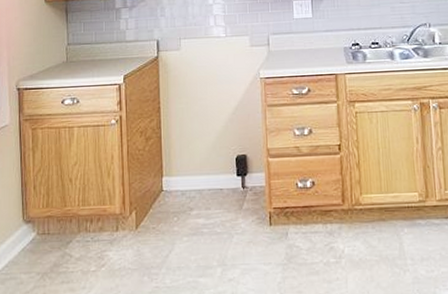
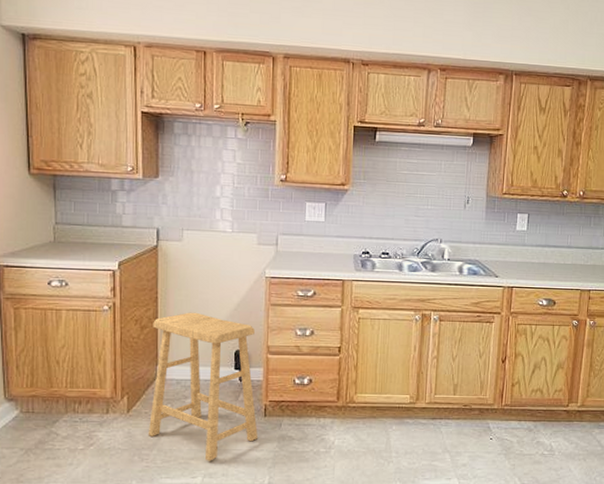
stool: none [156,119,264,279] -> present [148,312,258,461]

